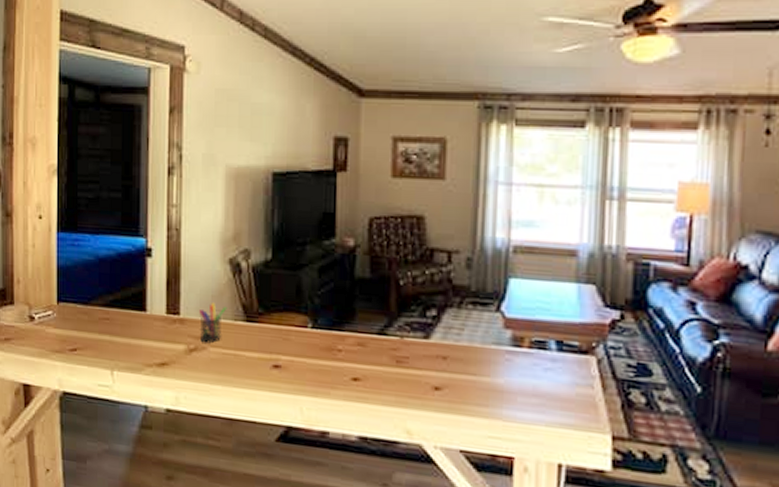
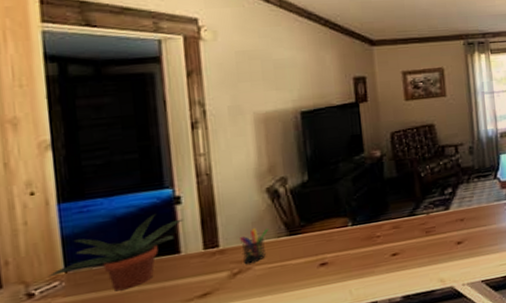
potted plant: none [45,262,153,337] -> present [48,214,184,292]

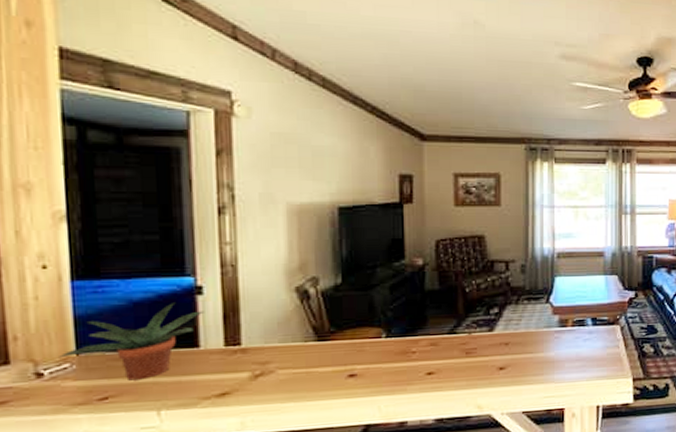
pen holder: present [240,228,269,265] -> none [264,329,296,367]

